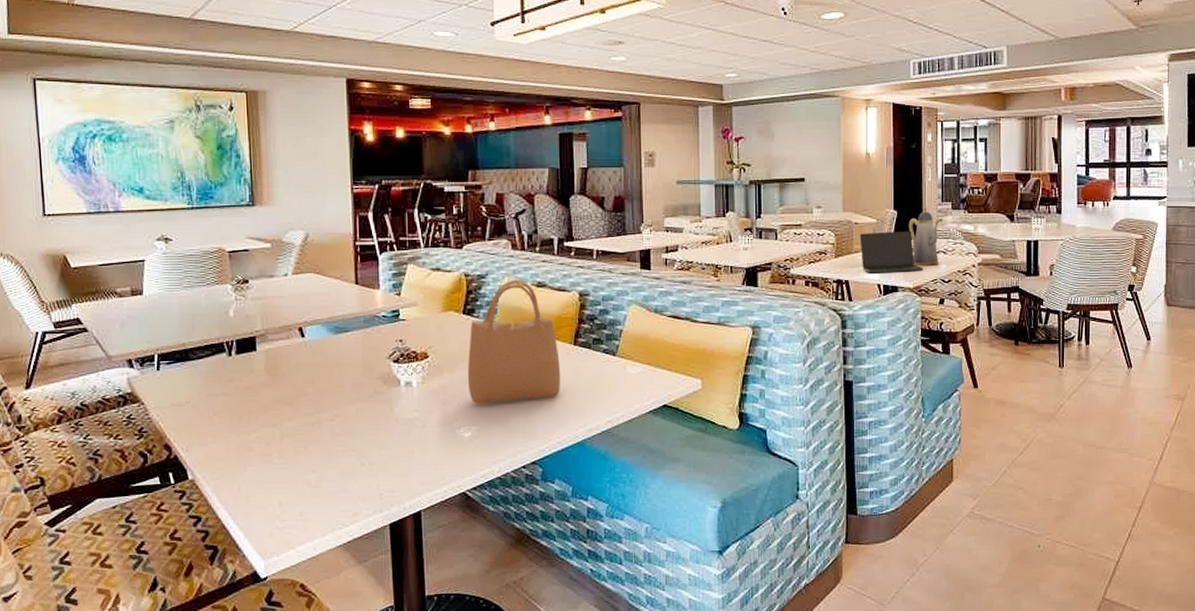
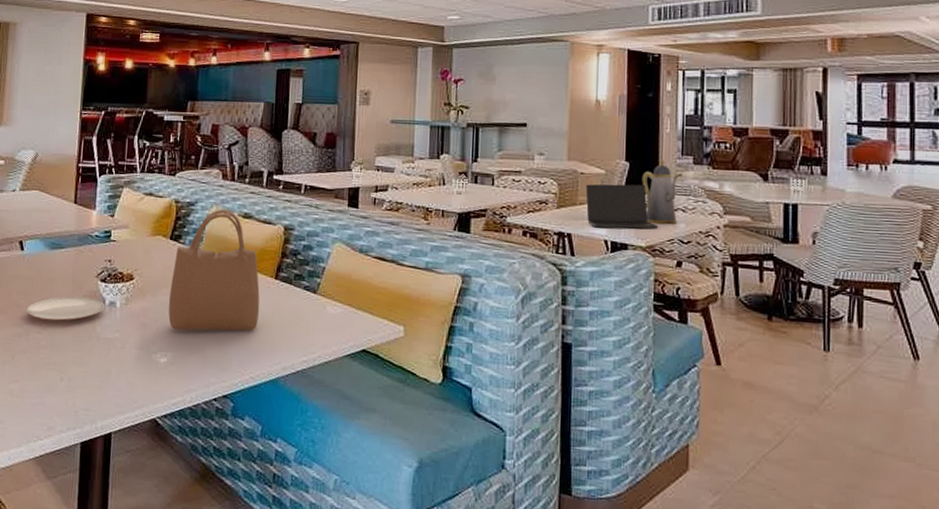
plate: none [316,380,401,406] -> present [27,296,105,321]

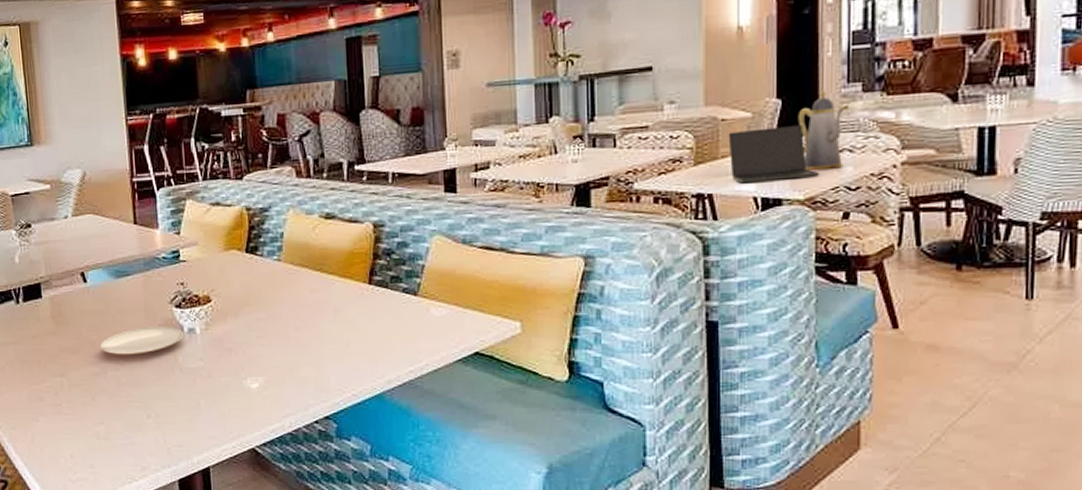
handbag: present [168,209,260,331] -> none [252,211,355,352]

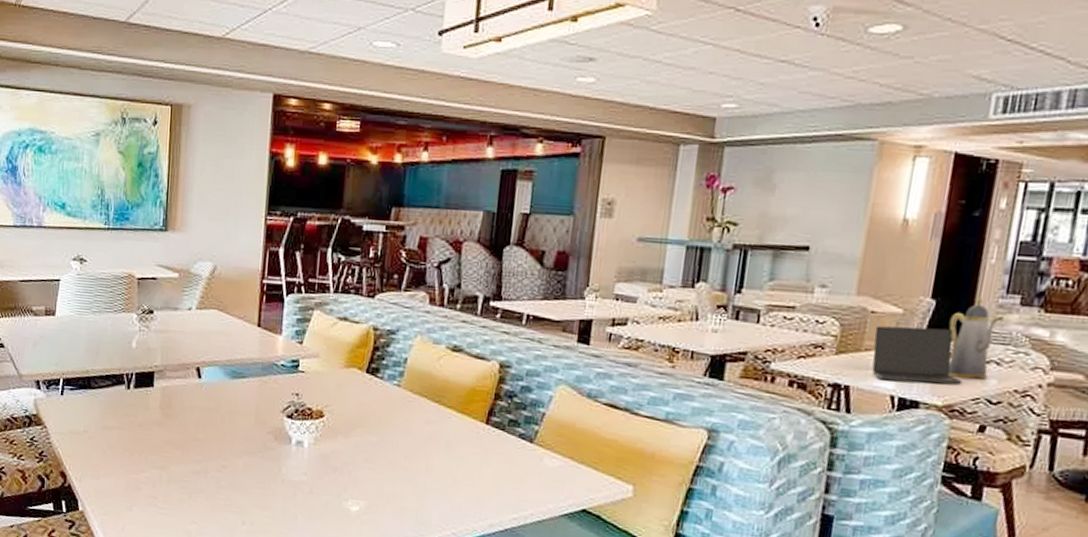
plate: present [100,326,184,355] -> none [205,432,292,460]

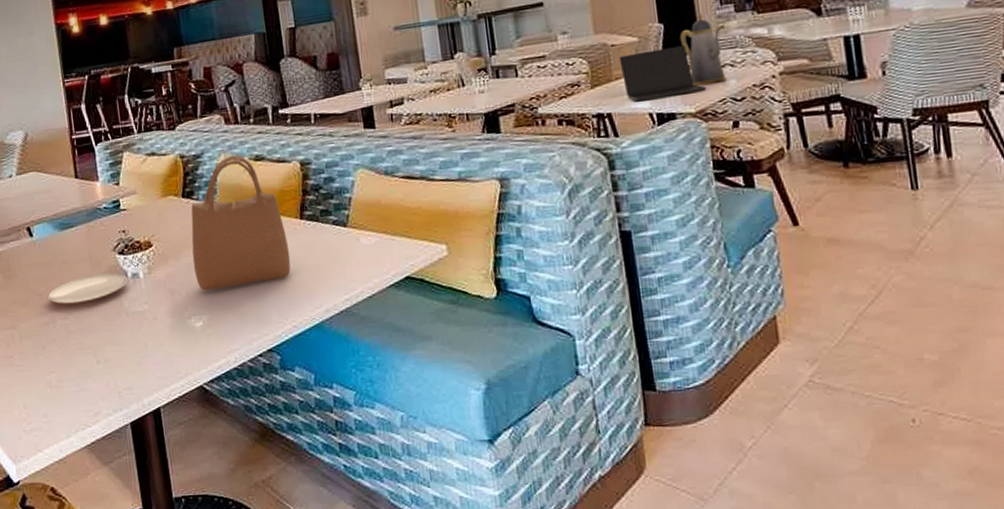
plate: none [205,432,292,460] -> present [48,273,128,305]
handbag: none [361,339,468,482] -> present [191,155,291,291]

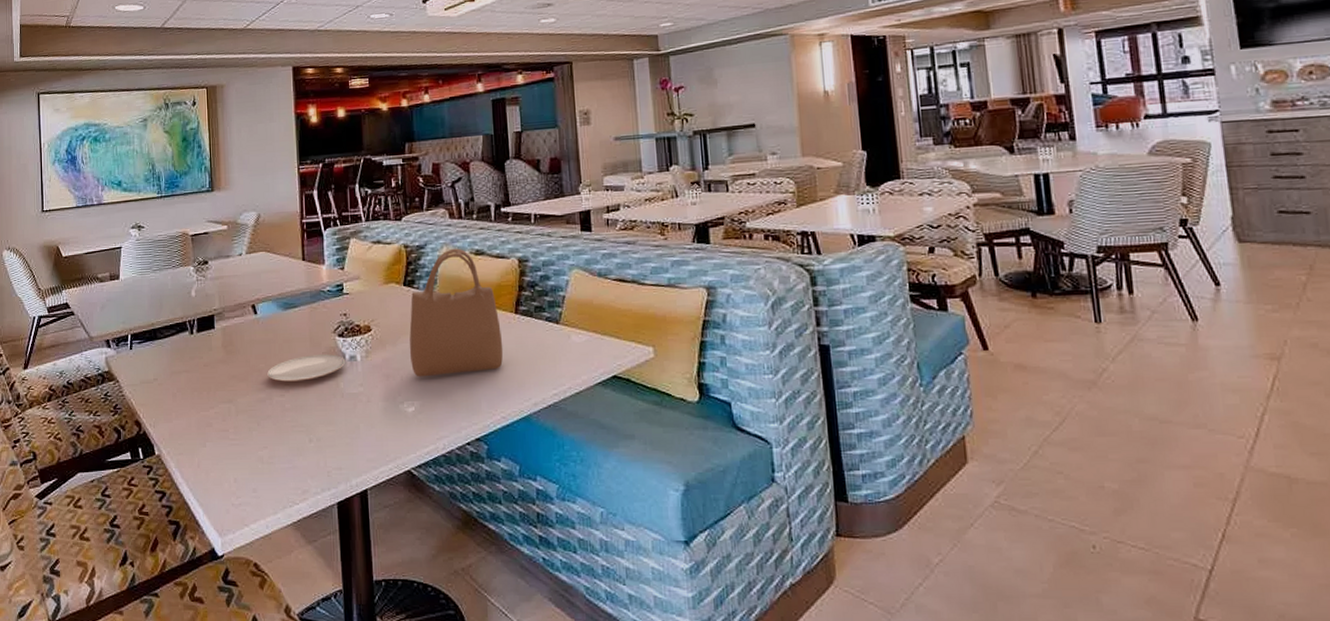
laptop: present [619,44,707,102] -> none [824,172,906,223]
coffee pot: present [679,12,728,86] -> none [881,142,925,211]

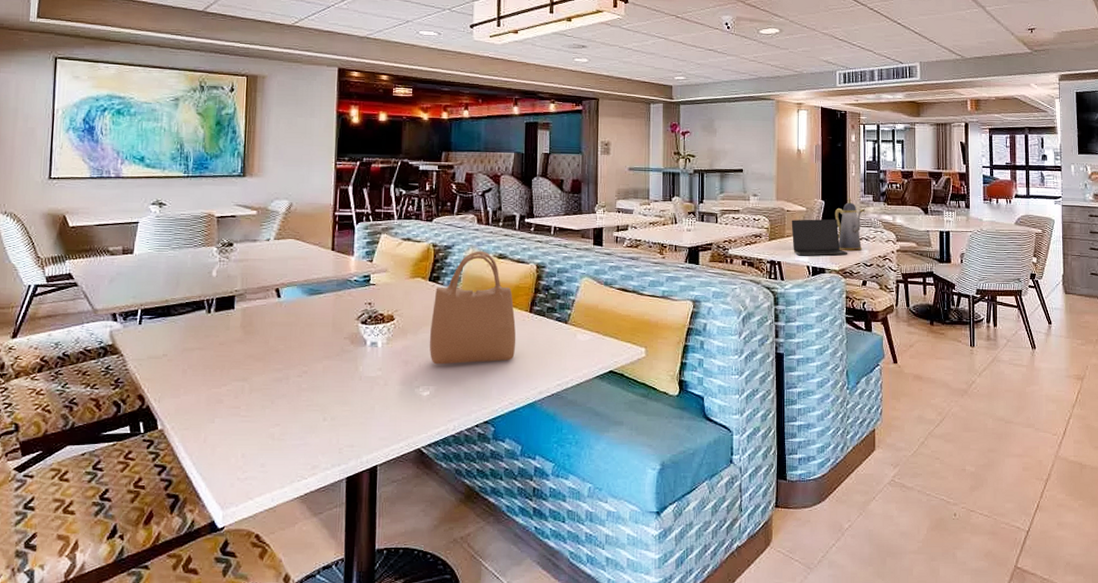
plate: present [267,354,346,382] -> none [286,339,367,363]
laptop: none [824,172,906,223] -> present [791,218,848,256]
coffee pot: none [881,142,925,211] -> present [834,197,866,251]

